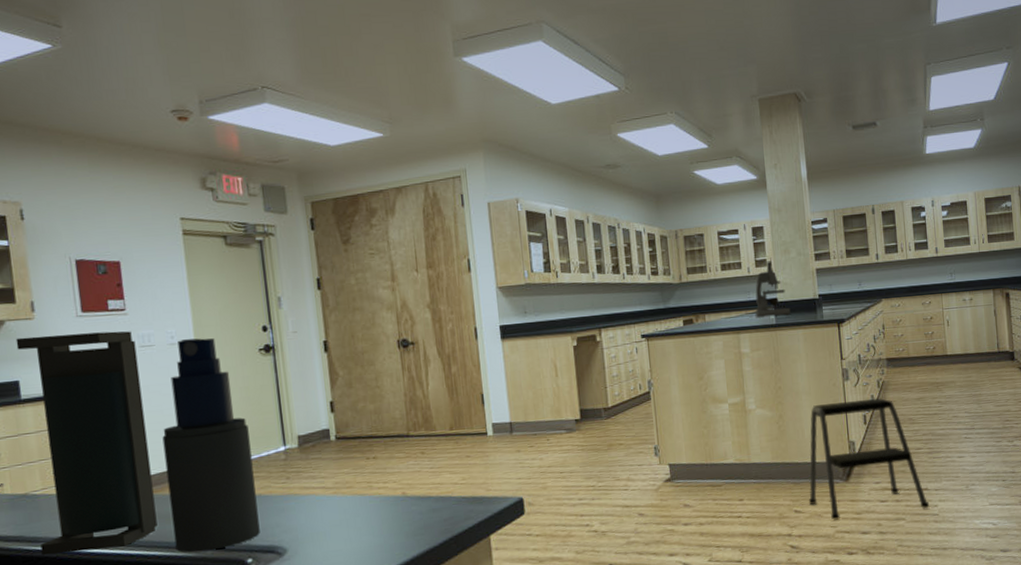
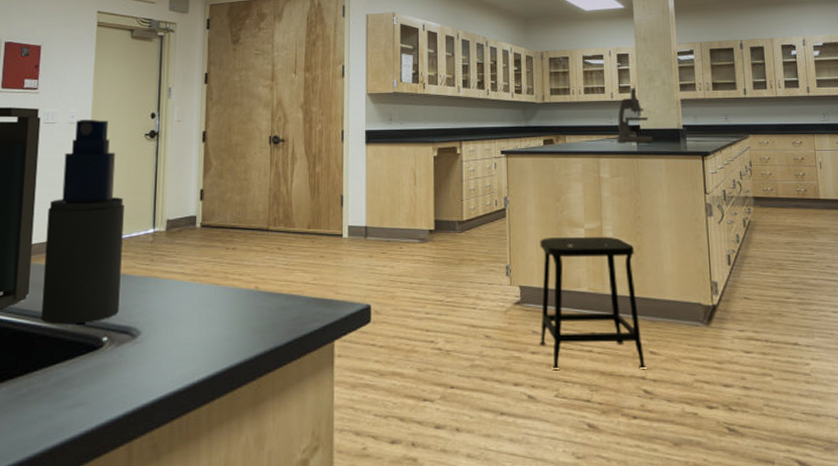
stool: none [686,409,792,538] -> present [539,236,646,371]
step stool: present [808,398,930,520] -> none [665,238,801,367]

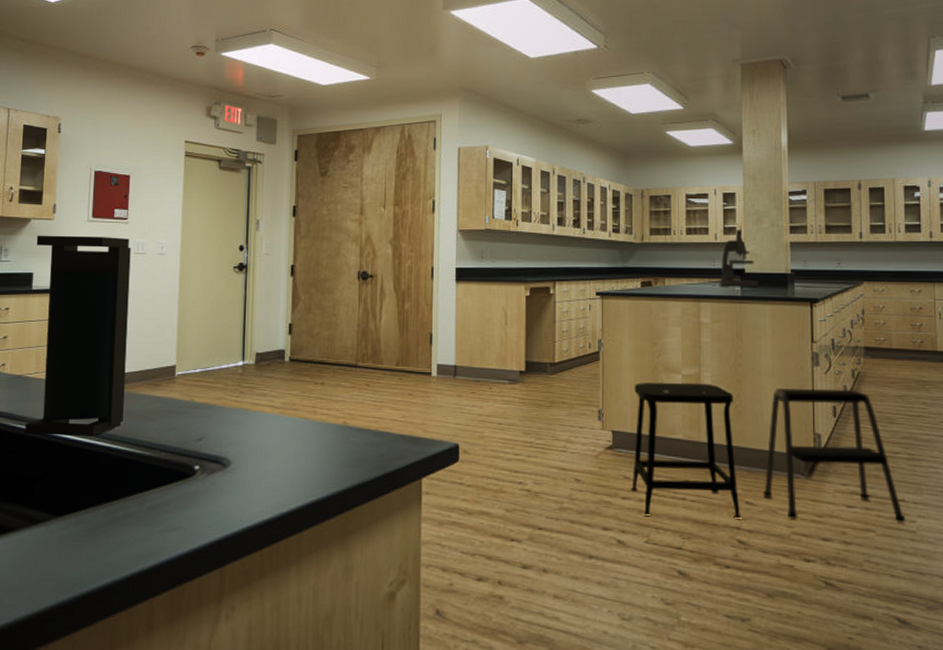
spray bottle: present [41,120,124,325] -> none [135,251,214,452]
step stool: none [665,238,801,367] -> present [762,389,906,522]

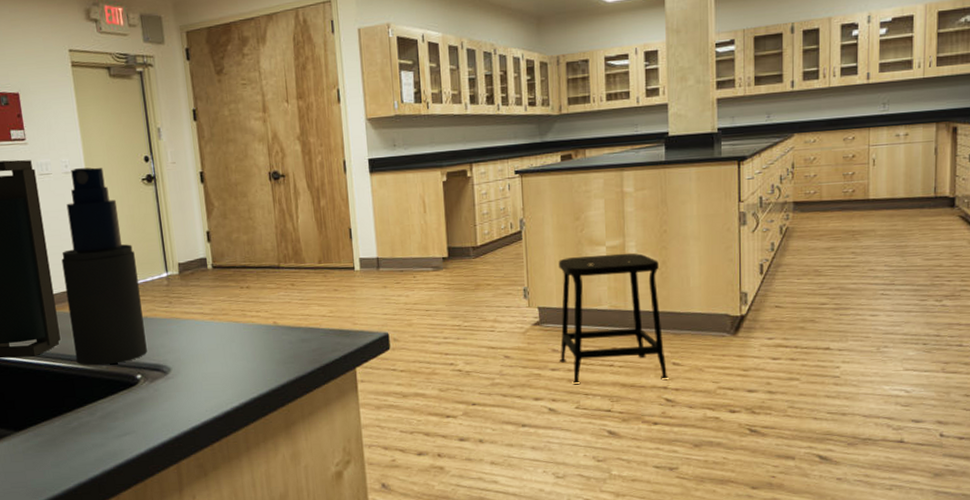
spray bottle: none [135,251,214,452] -> present [61,167,147,366]
microscope: present [719,229,758,288] -> none [642,89,684,154]
step stool: present [762,389,906,522] -> none [689,246,831,375]

